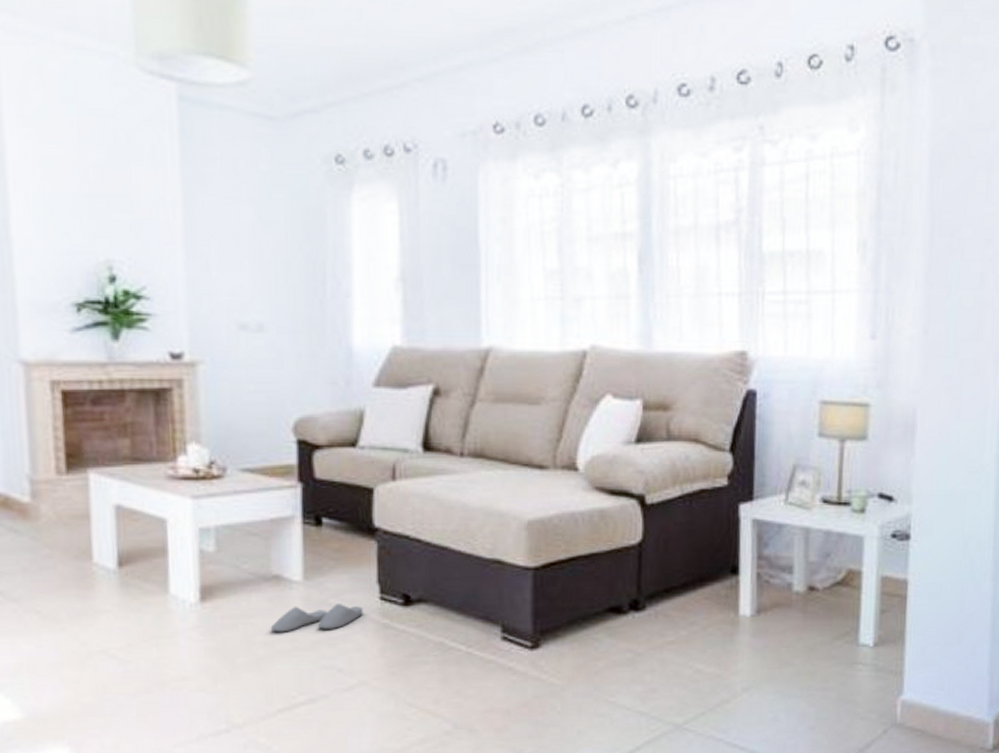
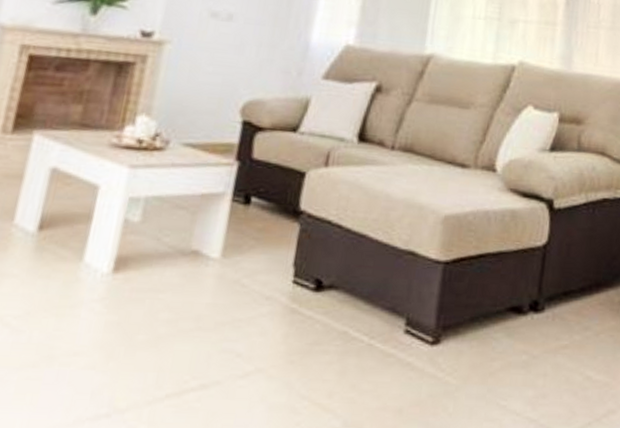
slippers: present [270,604,363,633] -> none [177,283,274,311]

